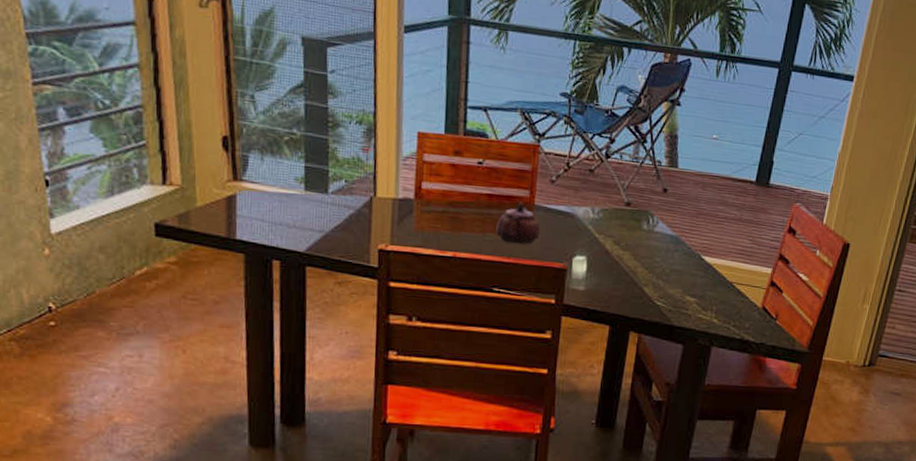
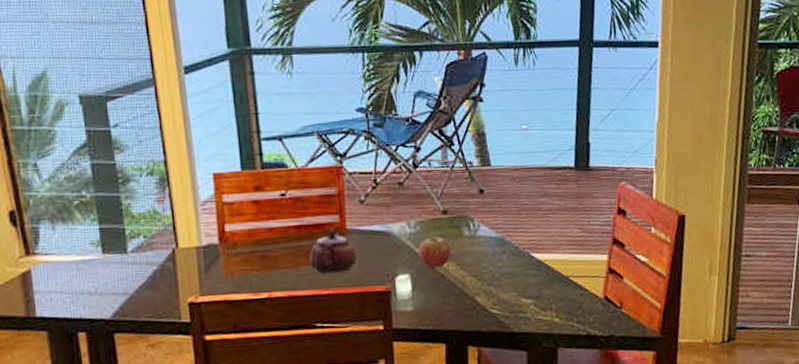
fruit: none [598,225,628,255] -> present [418,236,451,268]

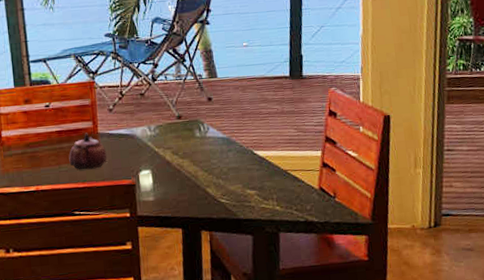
fruit: present [418,236,451,268] -> none [158,138,185,164]

